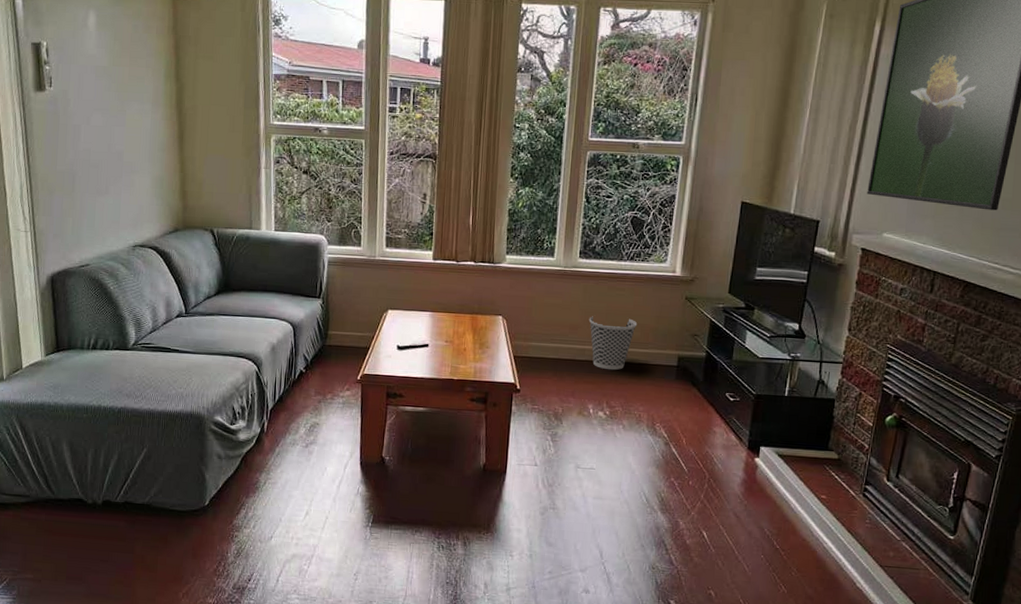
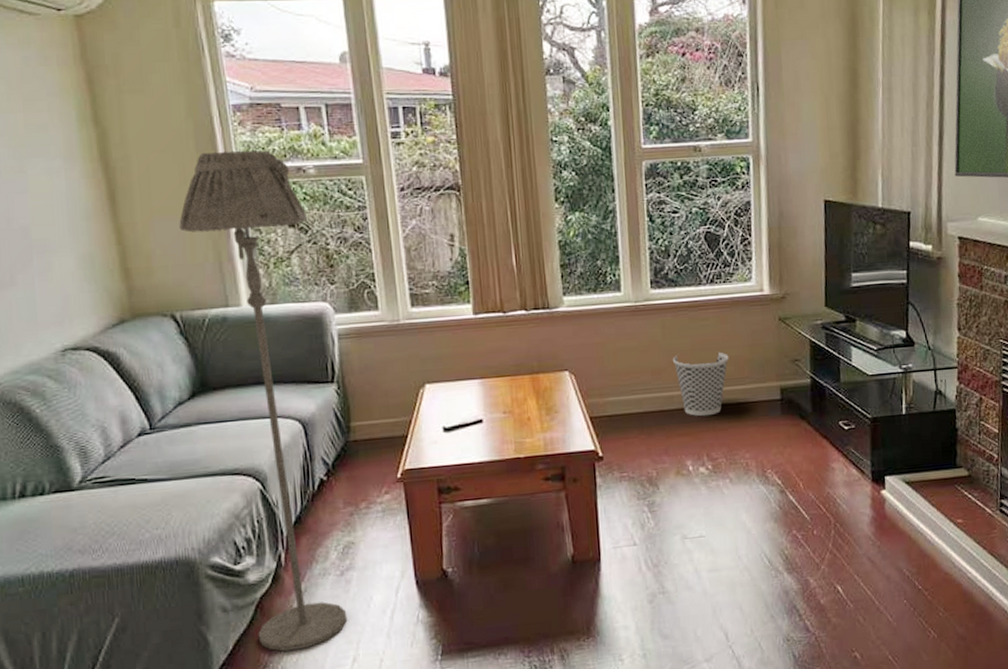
floor lamp: none [225,109,318,498] -> present [179,150,348,652]

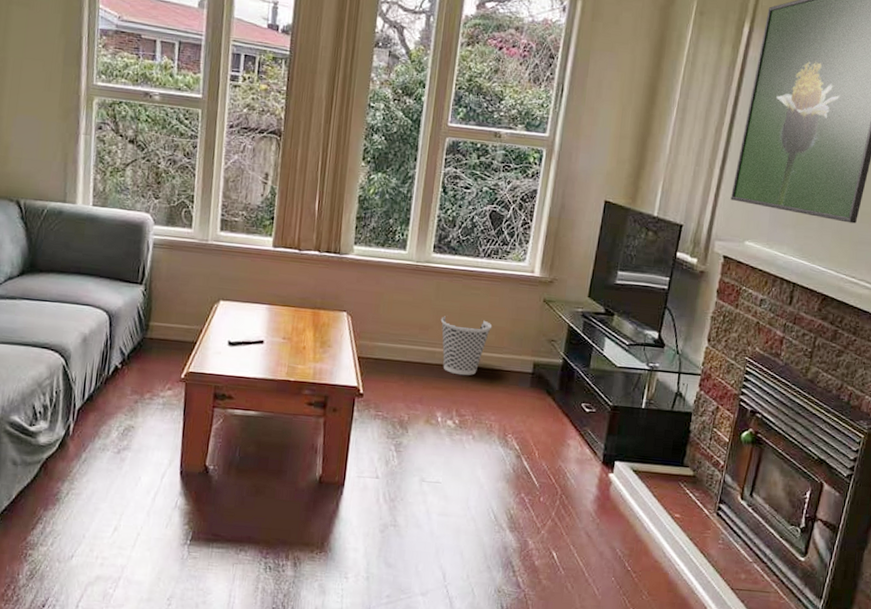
floor lamp: present [179,150,348,652] -> none [37,66,147,511]

